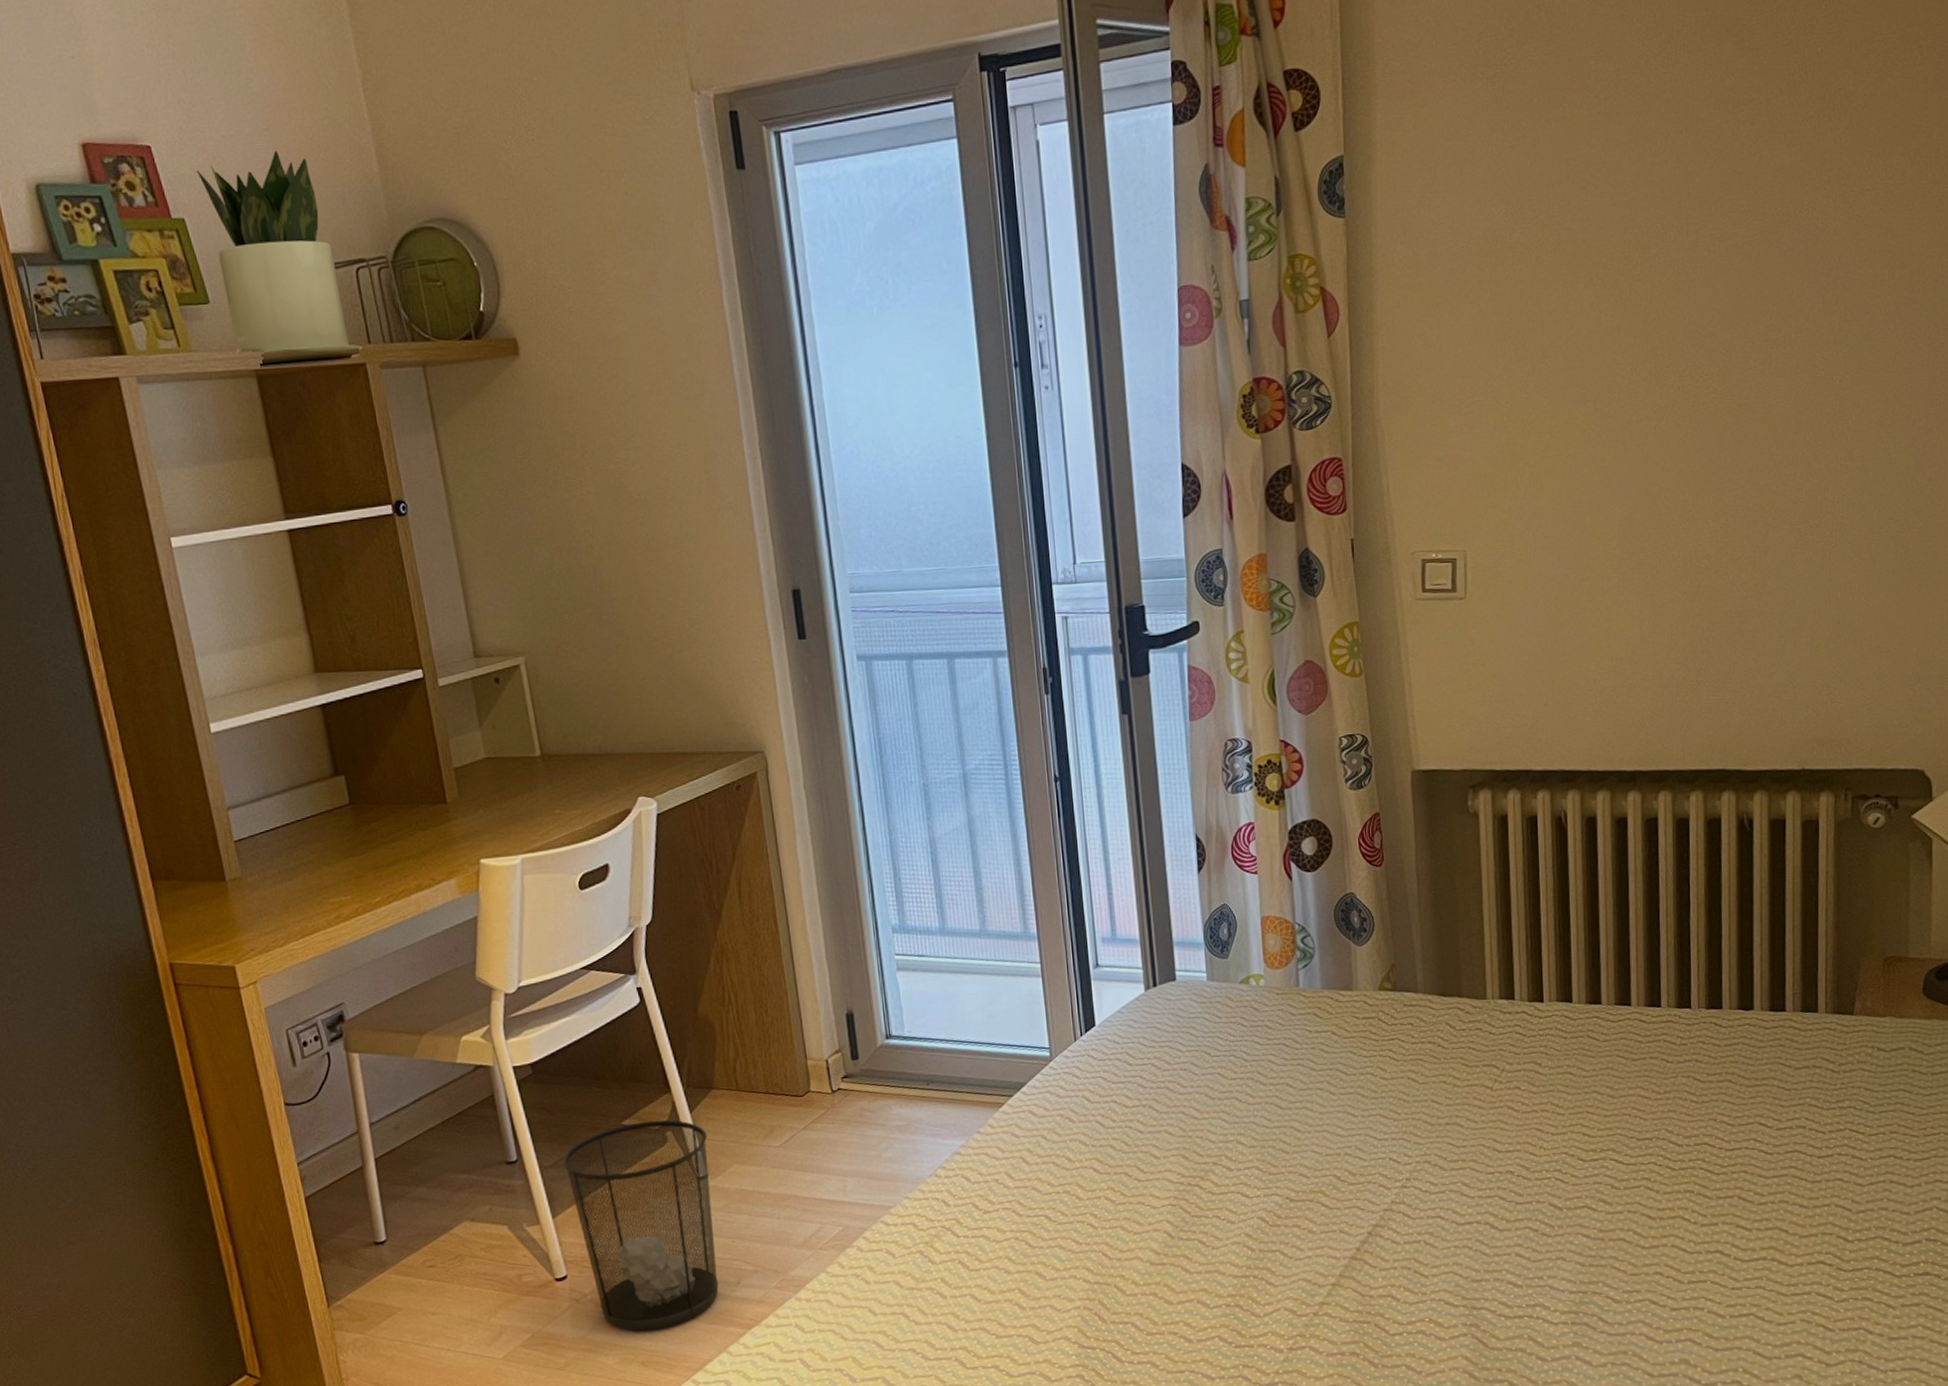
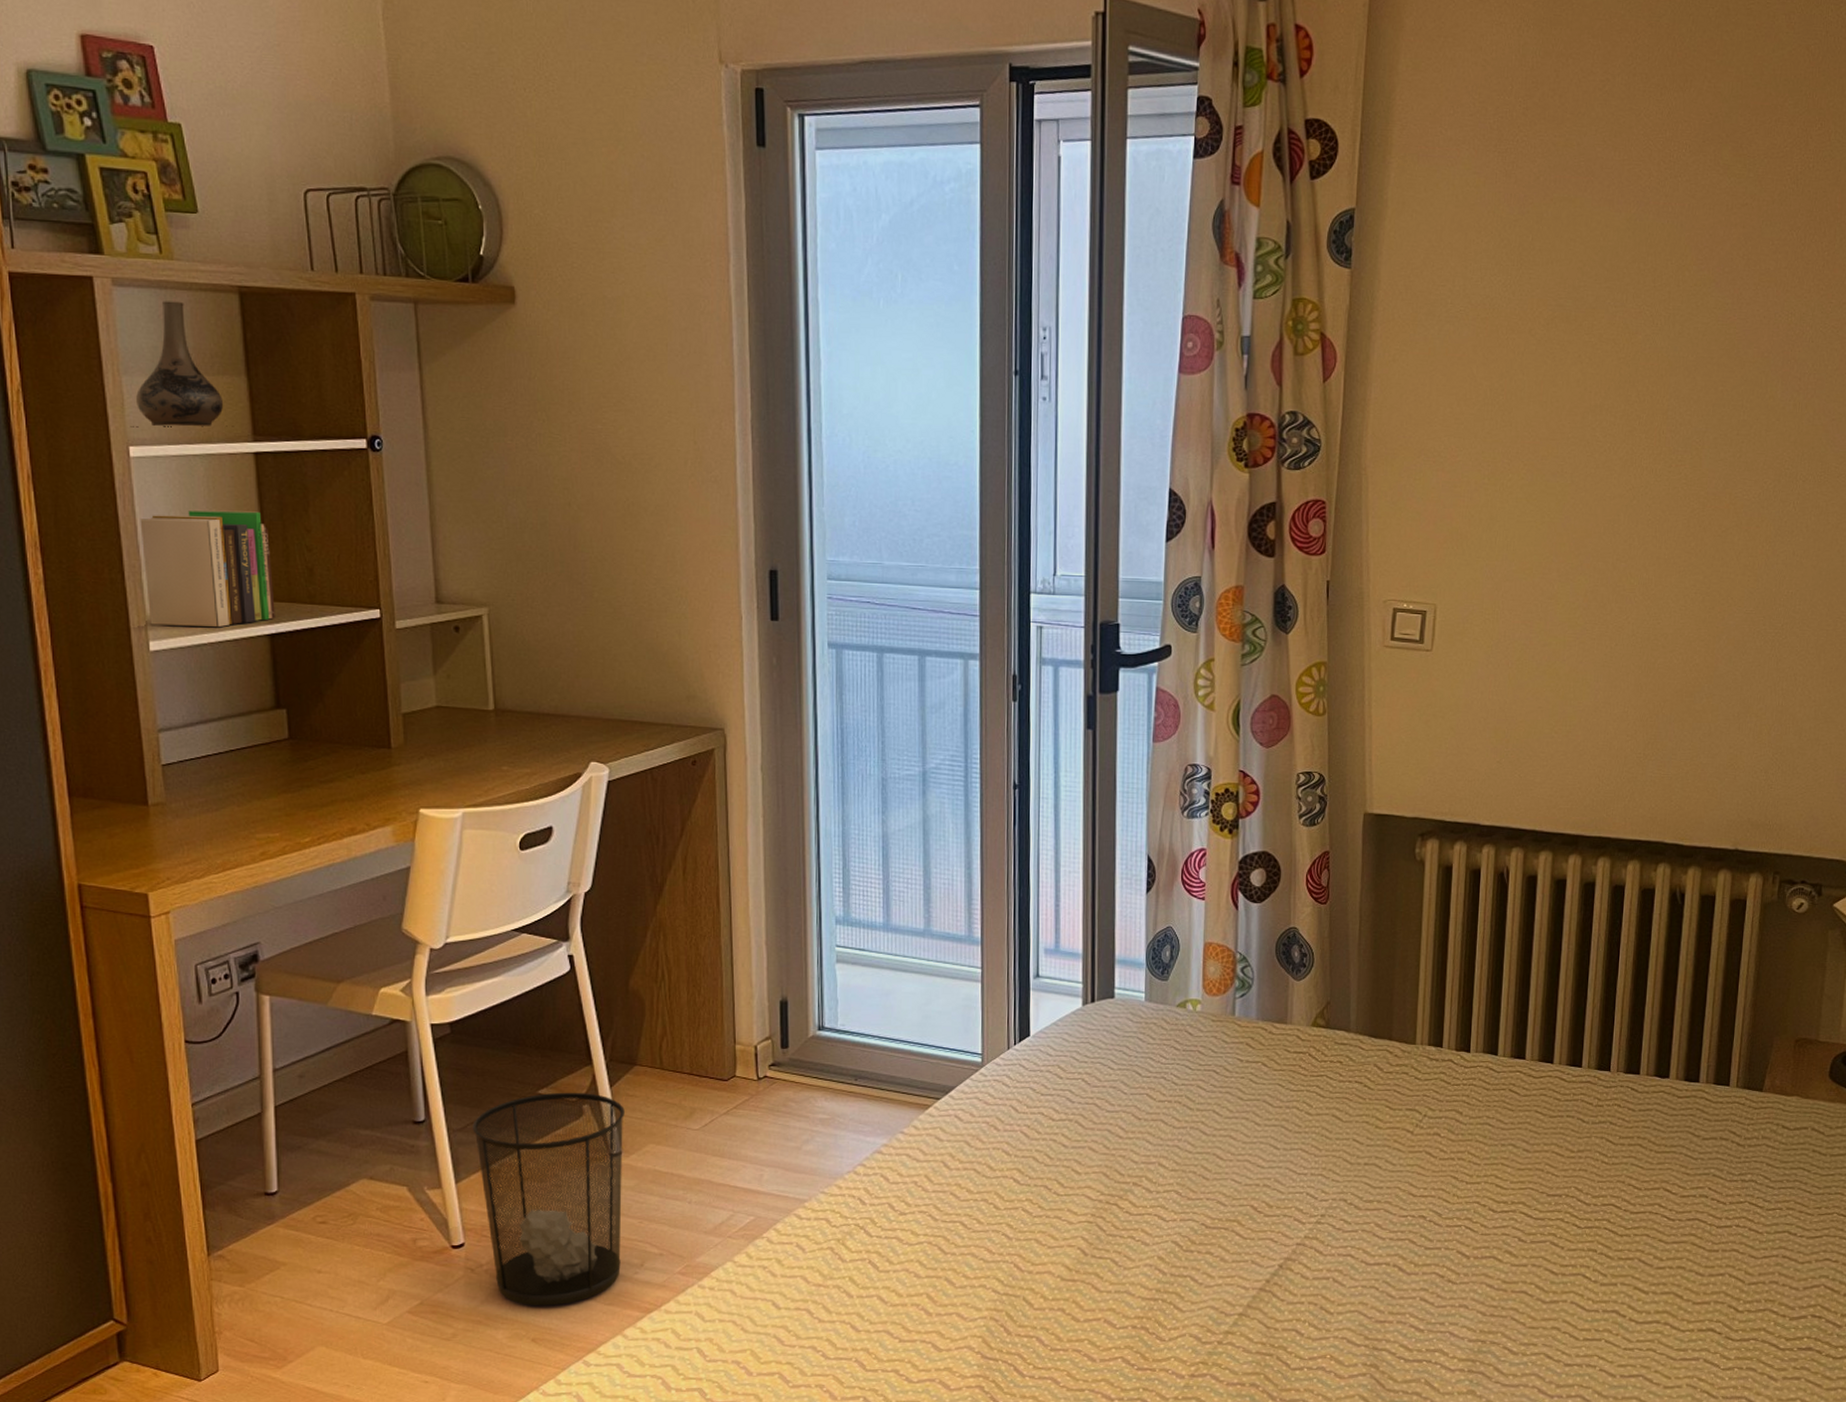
decorative vase: none [171,391,254,515] -> present [135,301,224,427]
books: none [188,587,325,708] -> present [140,510,275,628]
planter: present [196,151,363,370] -> none [199,68,354,289]

